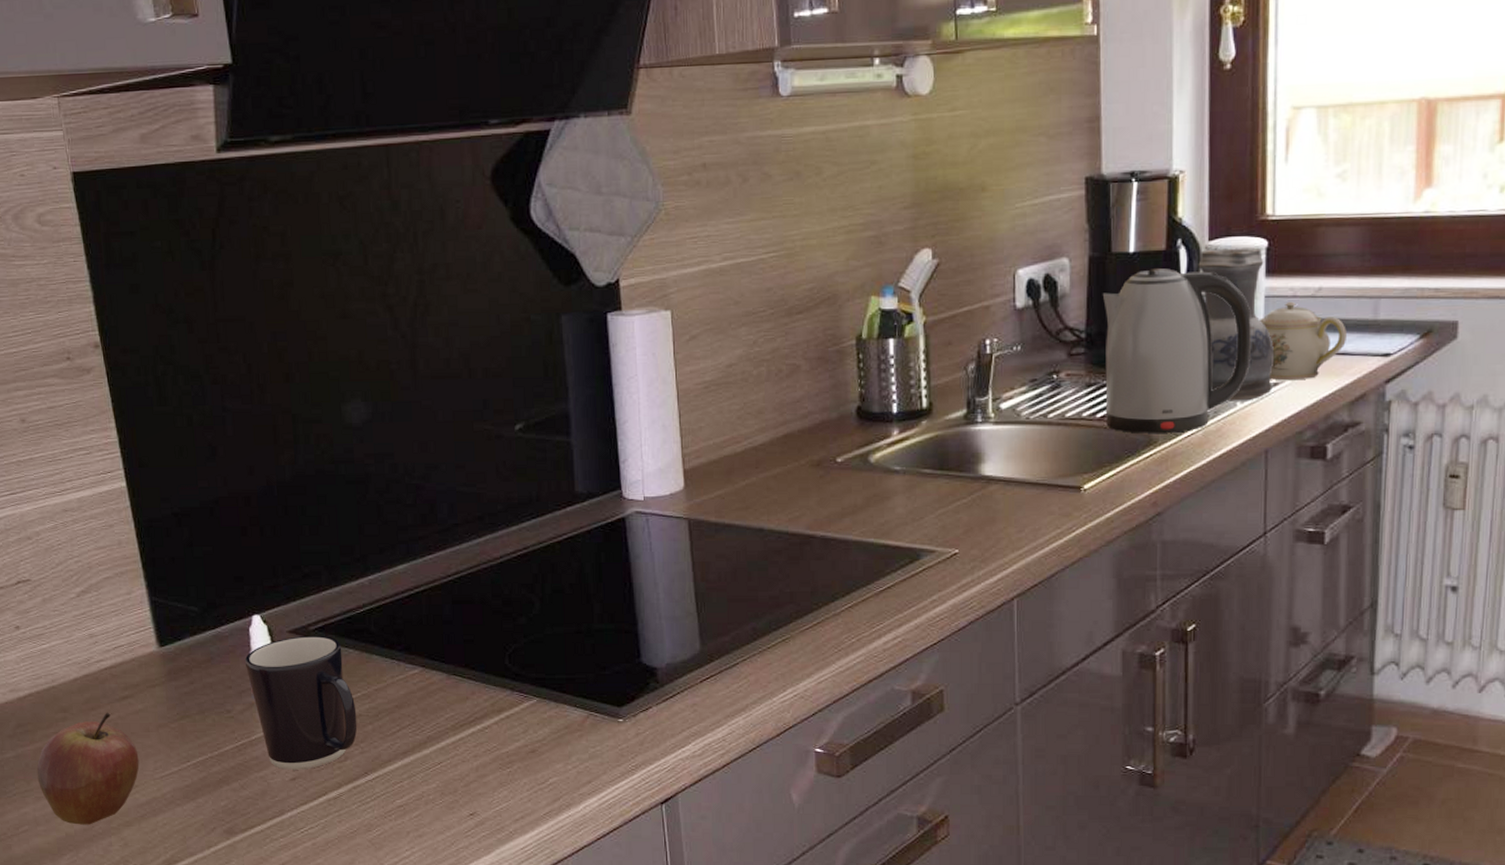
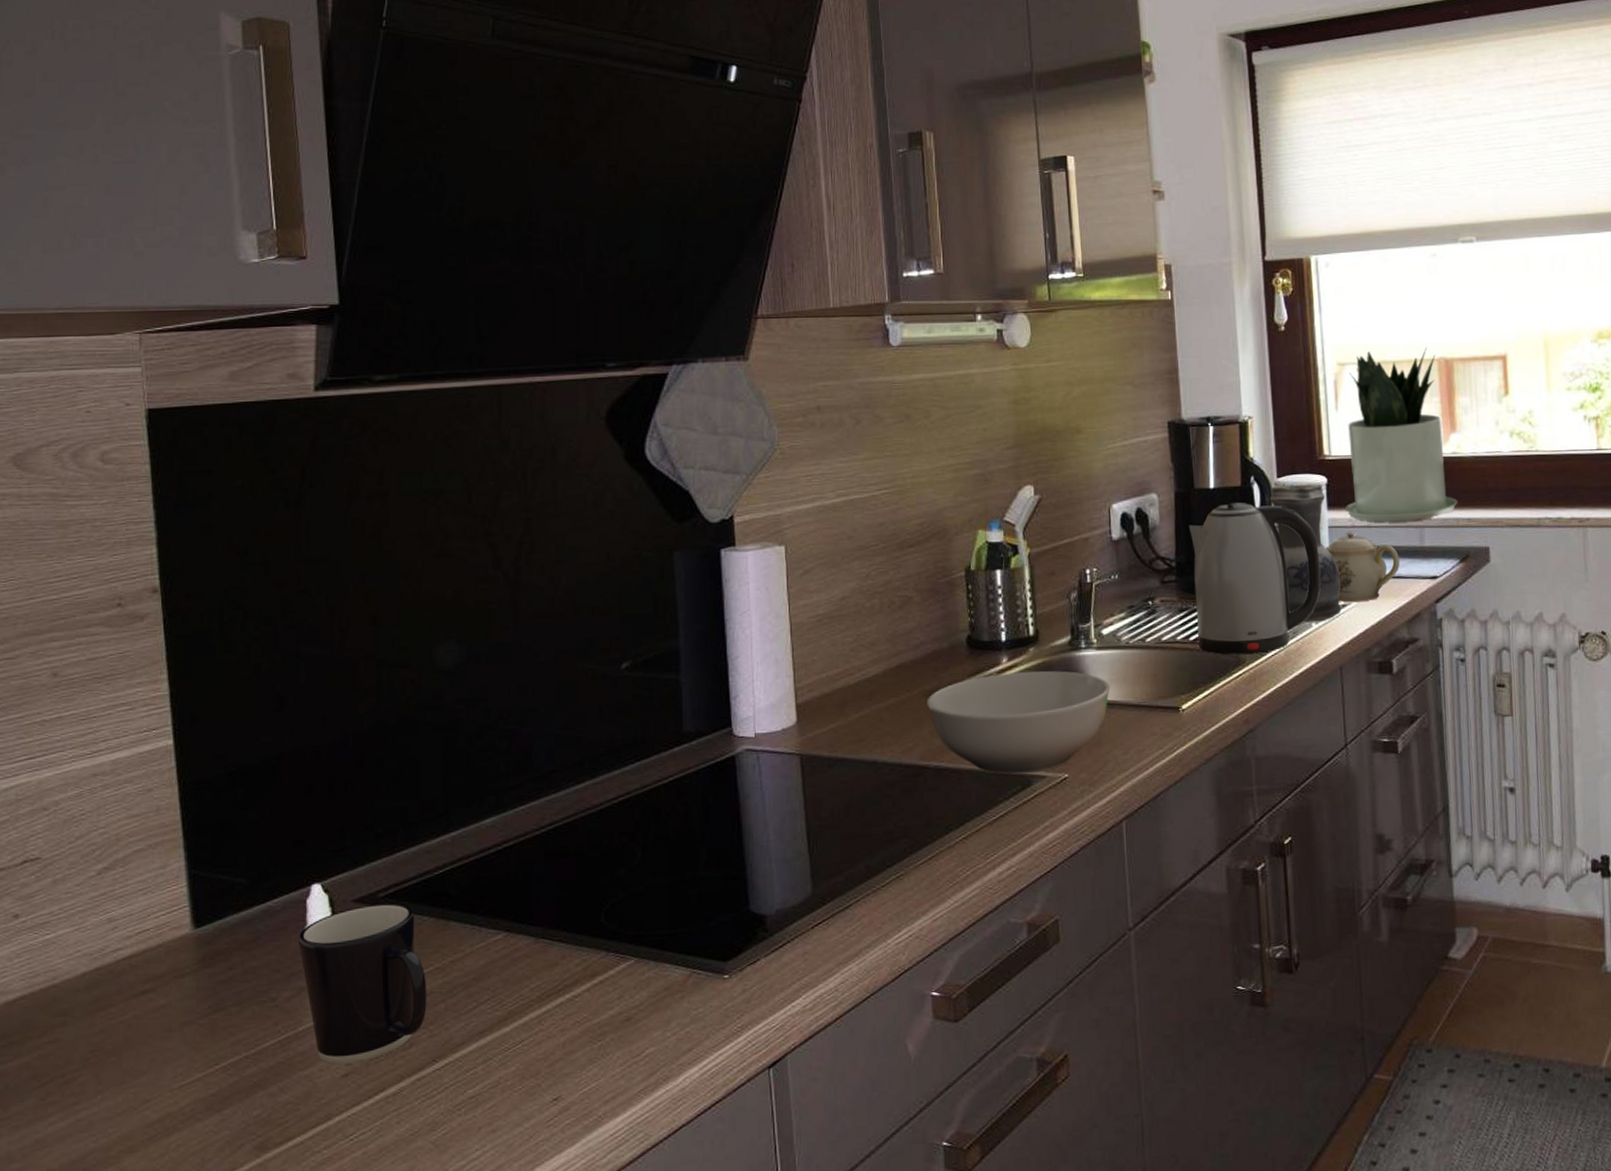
fruit: present [36,712,140,825] -> none [18,1011,154,1157]
bowl: none [814,444,1008,548] -> present [927,670,1111,775]
planter: none [1286,84,1425,292] -> present [1344,346,1458,522]

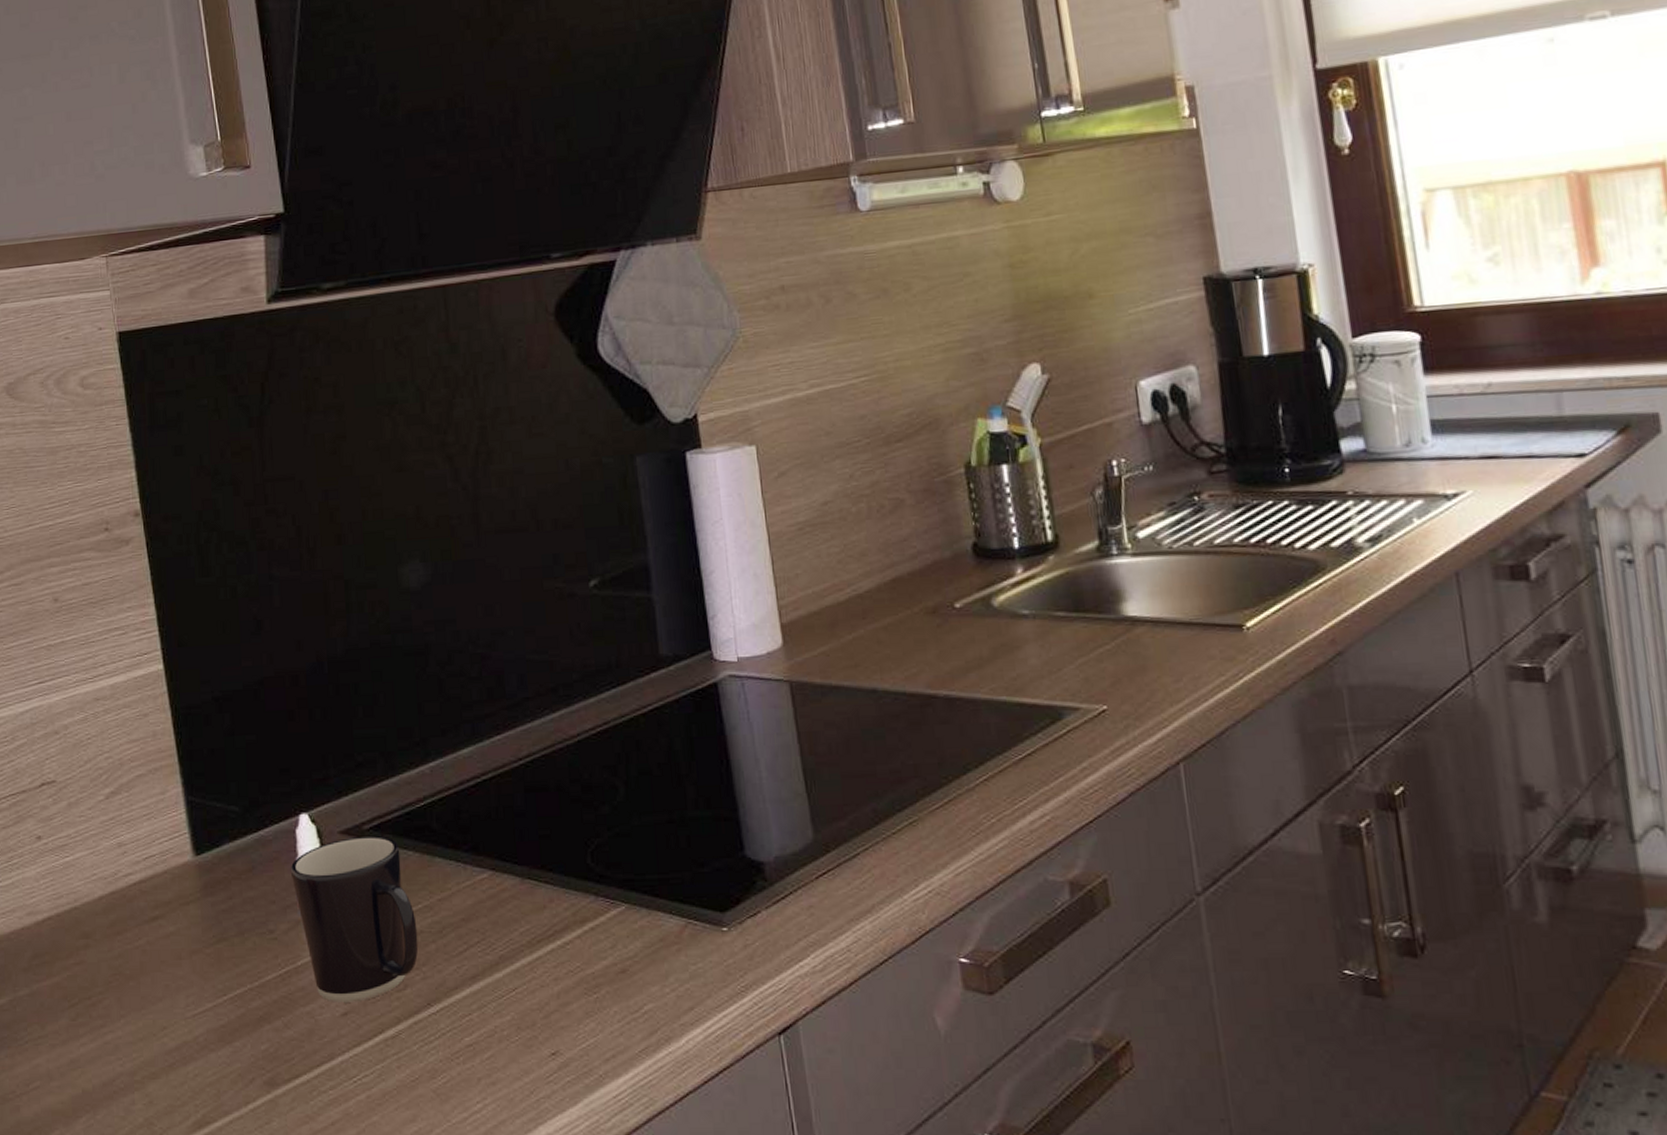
bowl: present [927,670,1111,775] -> none [930,582,1153,706]
kettle: present [1188,502,1321,655] -> none [1239,371,1422,560]
ceramic jug: present [1269,484,1342,623] -> none [1344,343,1452,518]
teapot: present [1326,531,1400,603] -> none [1425,400,1531,491]
planter: present [1344,346,1458,522] -> none [1441,158,1609,388]

